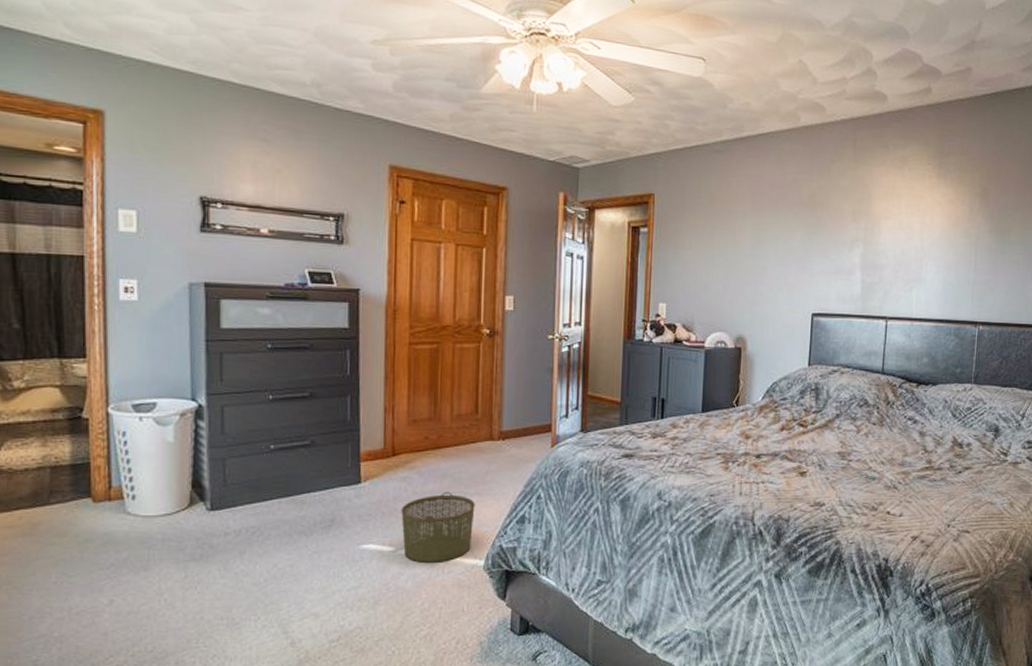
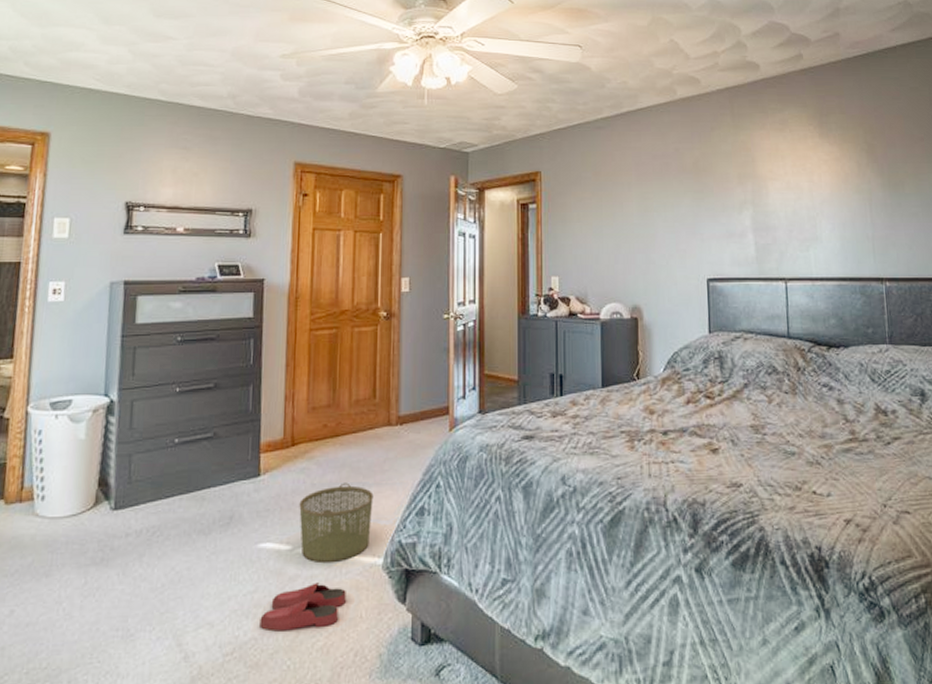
slippers: none [364,580,448,622] -> present [260,582,346,632]

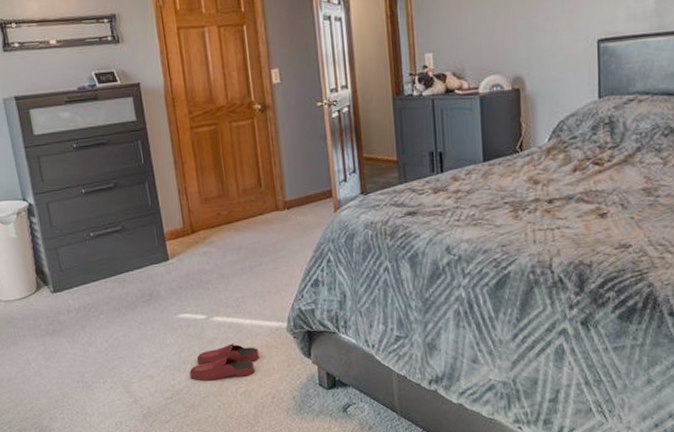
basket: present [299,482,374,562] -> none [206,262,273,328]

